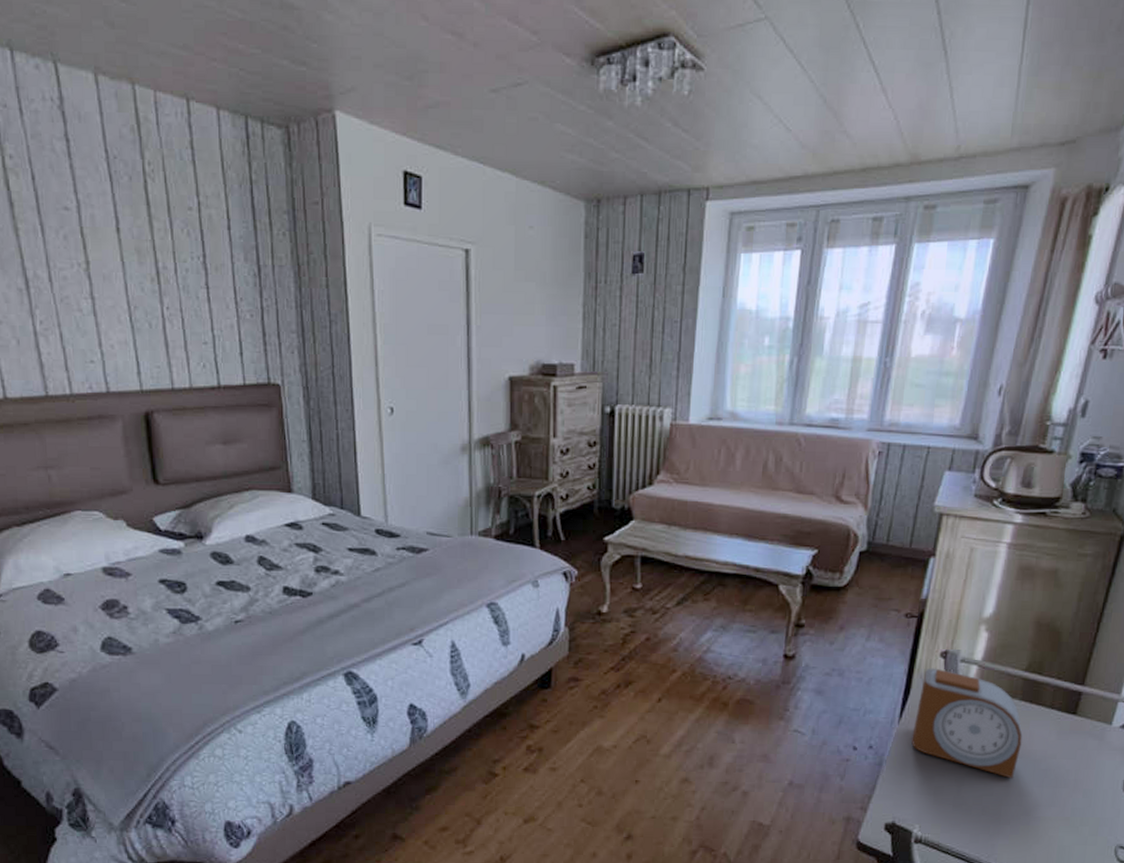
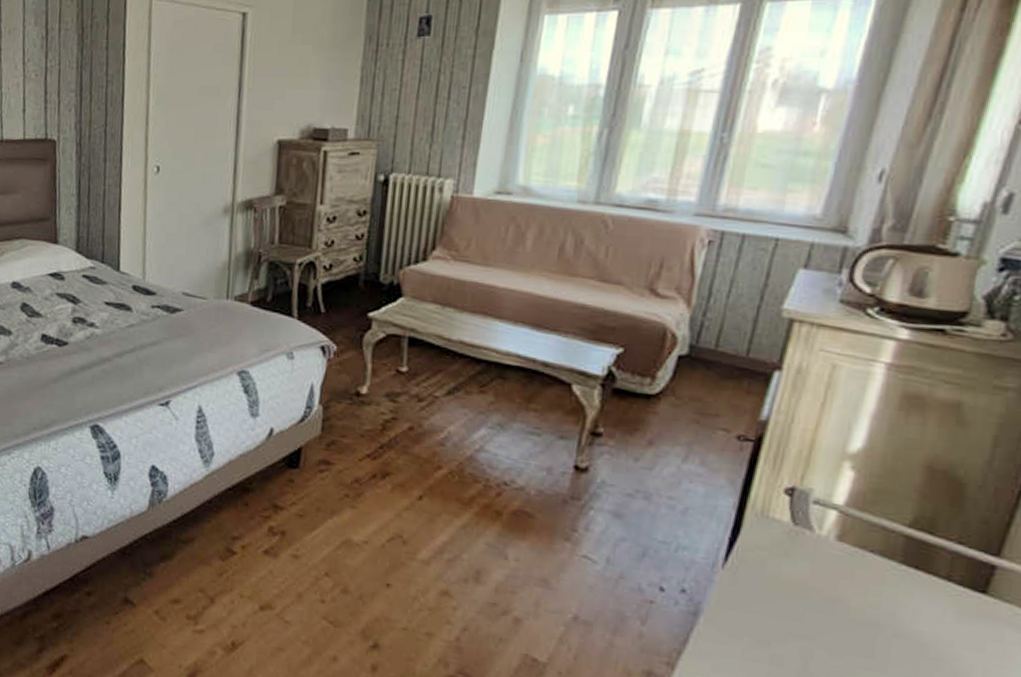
alarm clock: present [911,668,1023,779] -> none [740,505,903,663]

